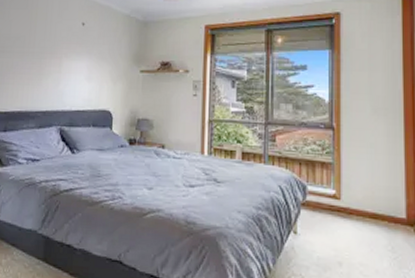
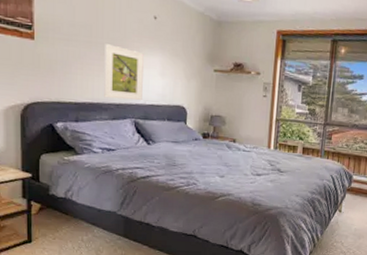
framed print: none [32,53,71,107] -> present [104,44,144,101]

